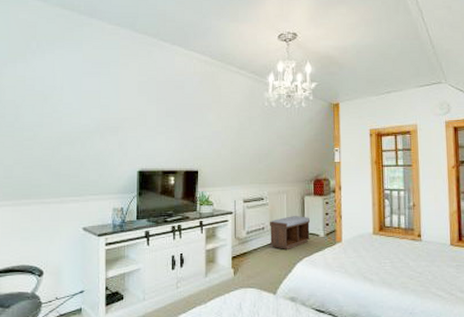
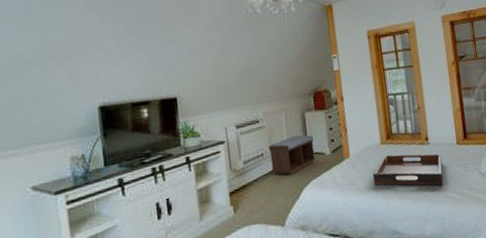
serving tray: none [363,245,434,283] -> present [373,153,443,186]

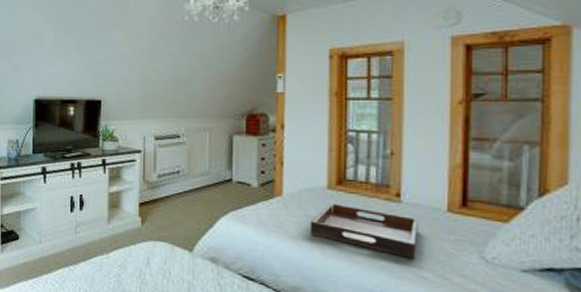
bench: present [269,134,315,175] -> none [187,159,239,200]

